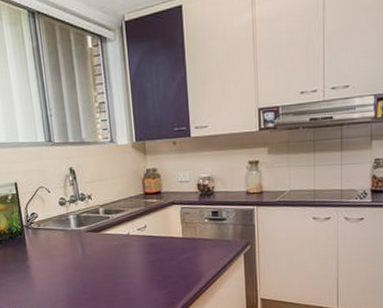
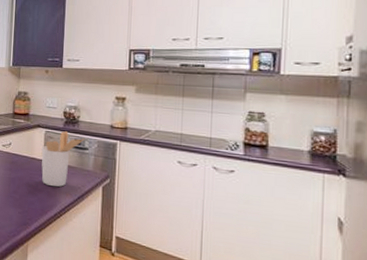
utensil holder: none [179,204,222,263] -> present [41,131,85,187]

